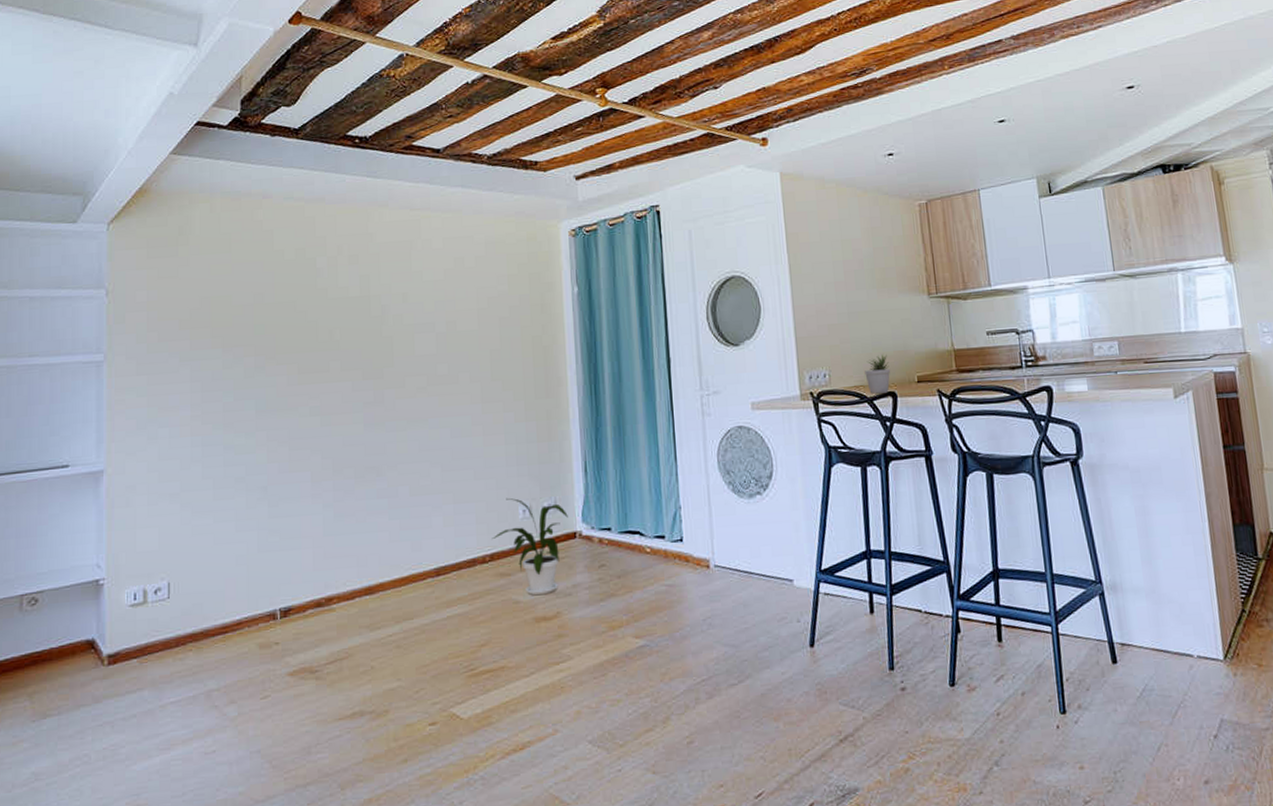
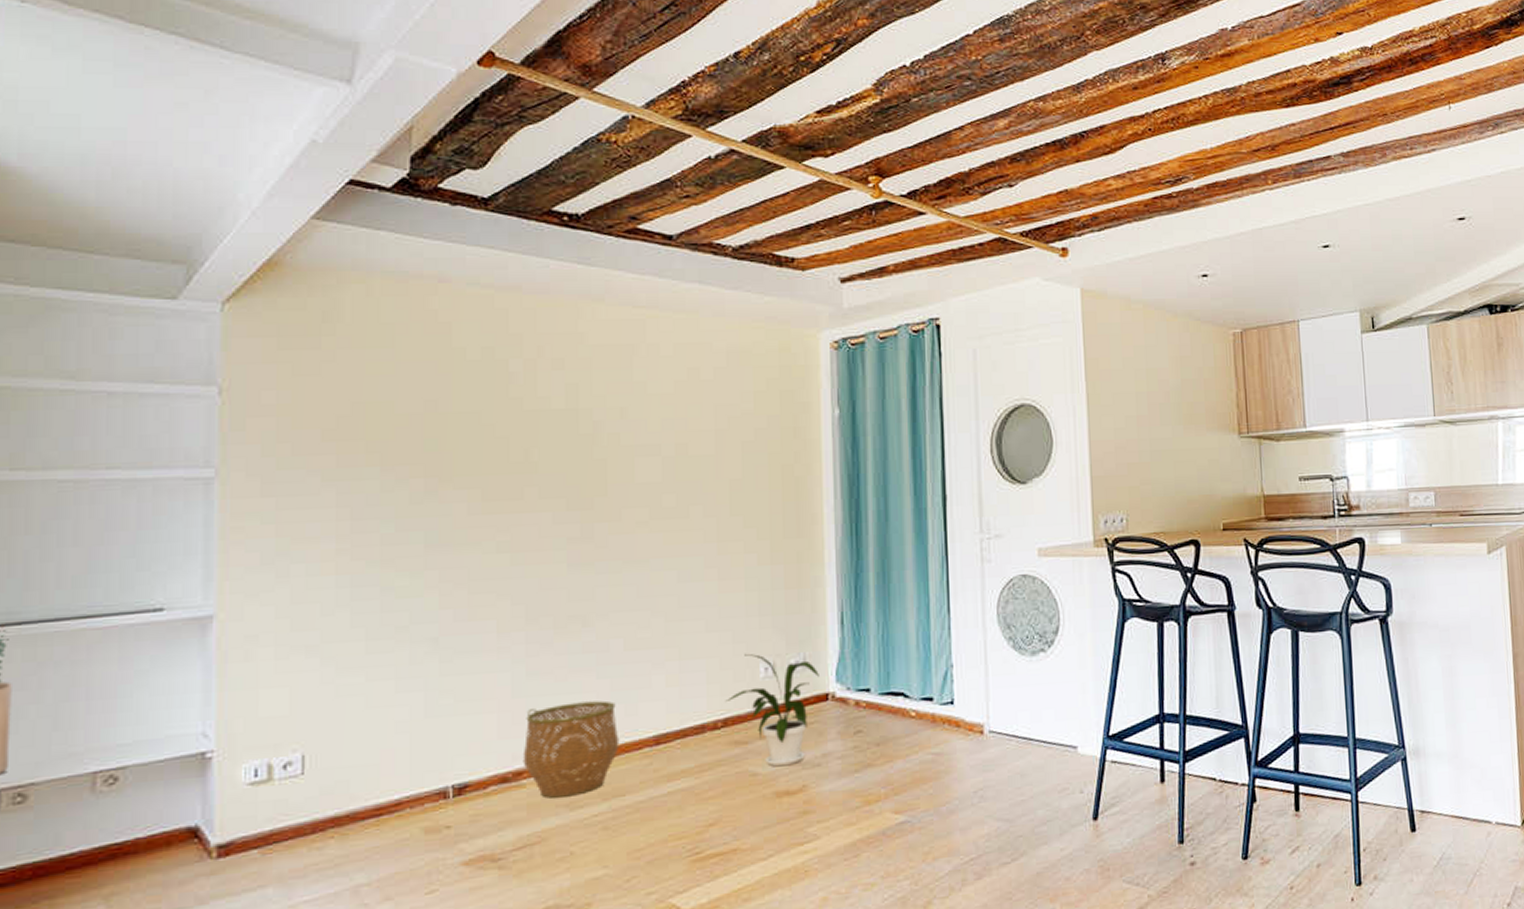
basket: none [332,538,408,621] -> present [522,700,620,799]
potted plant: present [865,354,890,394] -> none [1166,498,1194,542]

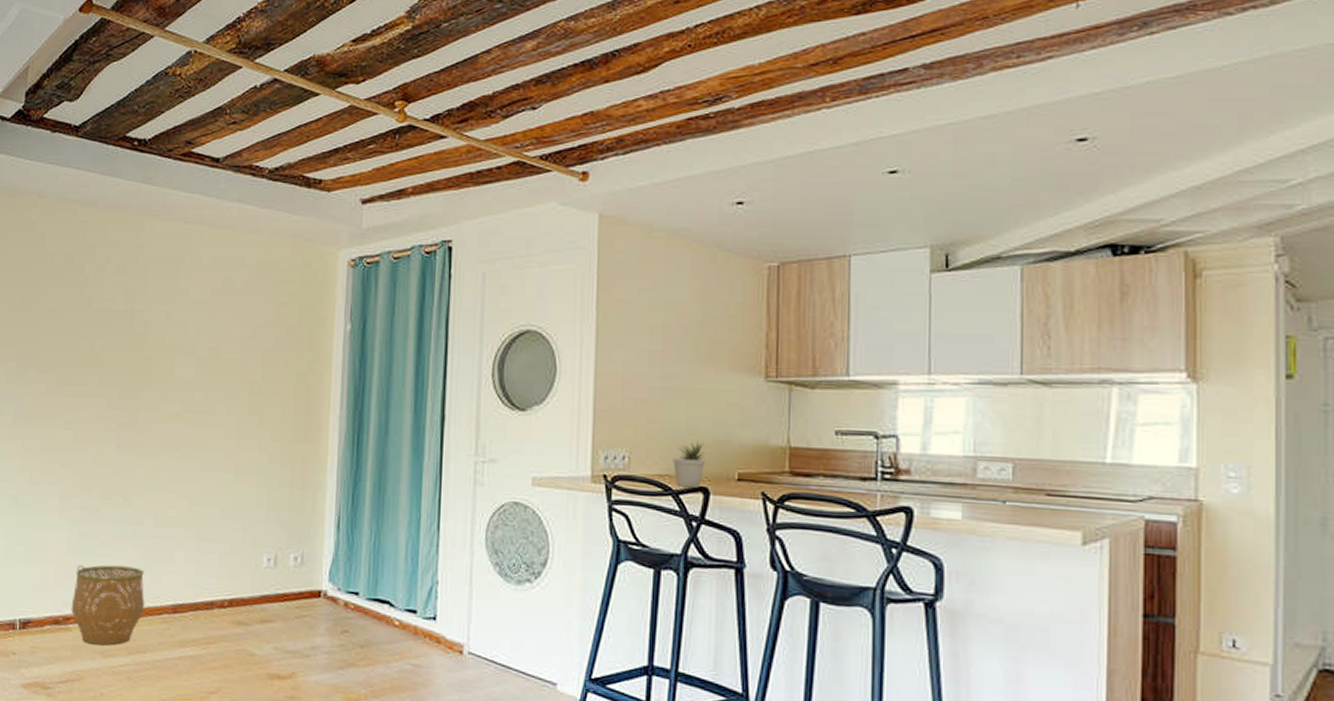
house plant: present [725,653,819,767] -> none [232,542,314,652]
potted plant: none [1166,498,1194,542] -> present [673,442,705,488]

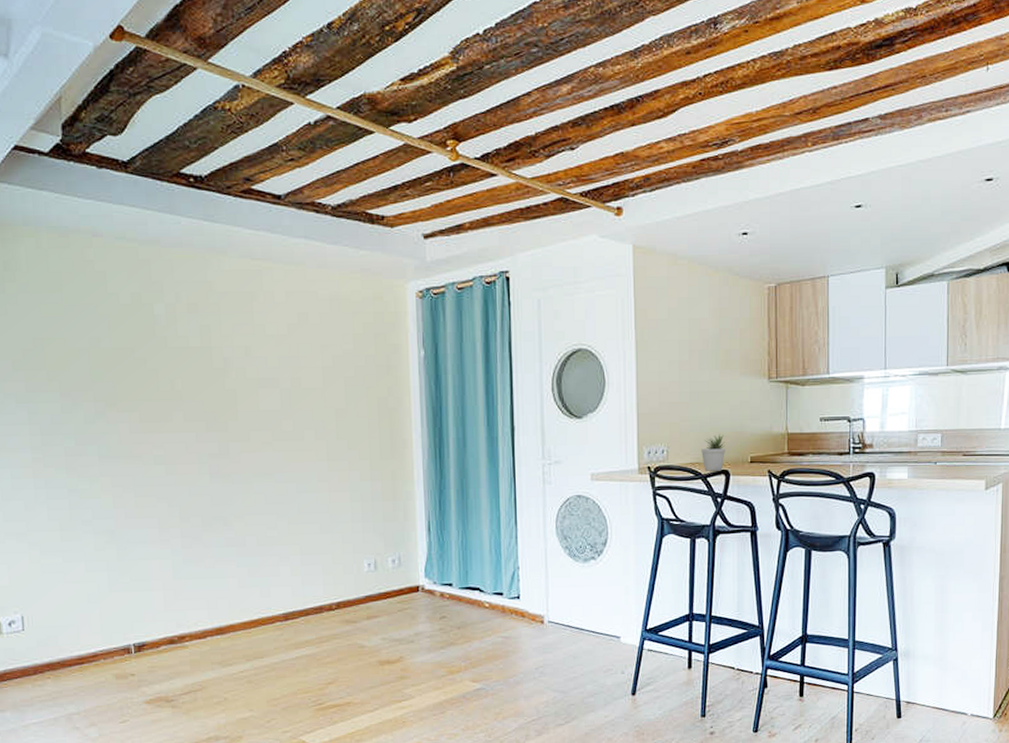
basket: present [71,565,145,646] -> none [184,584,257,657]

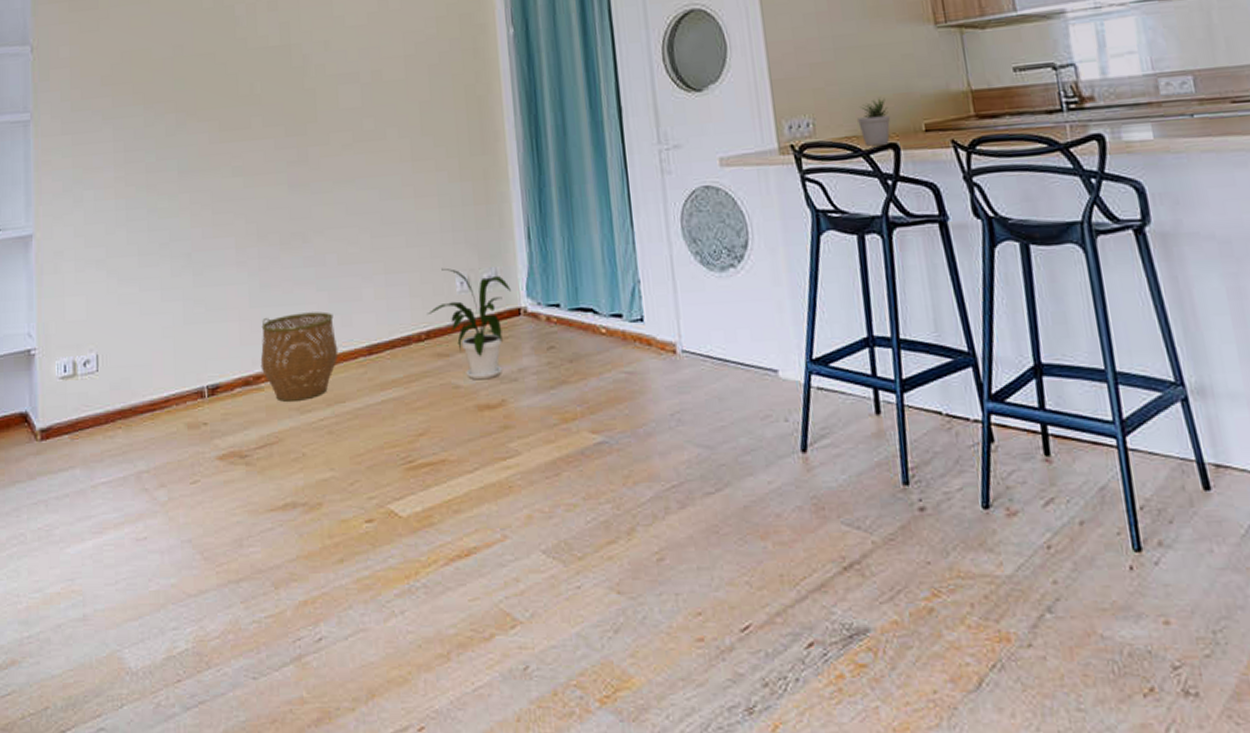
basket: none [184,584,257,657] -> present [260,311,339,402]
house plant: none [338,551,411,642] -> present [427,268,511,380]

